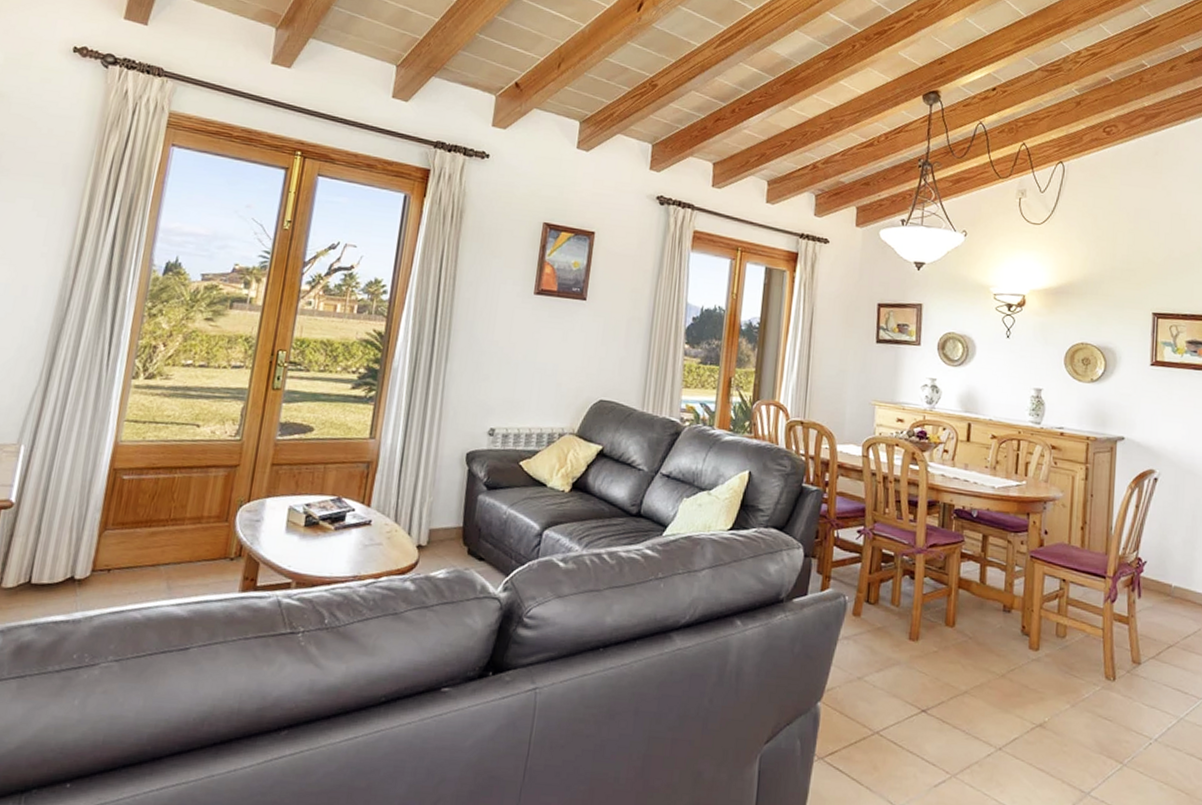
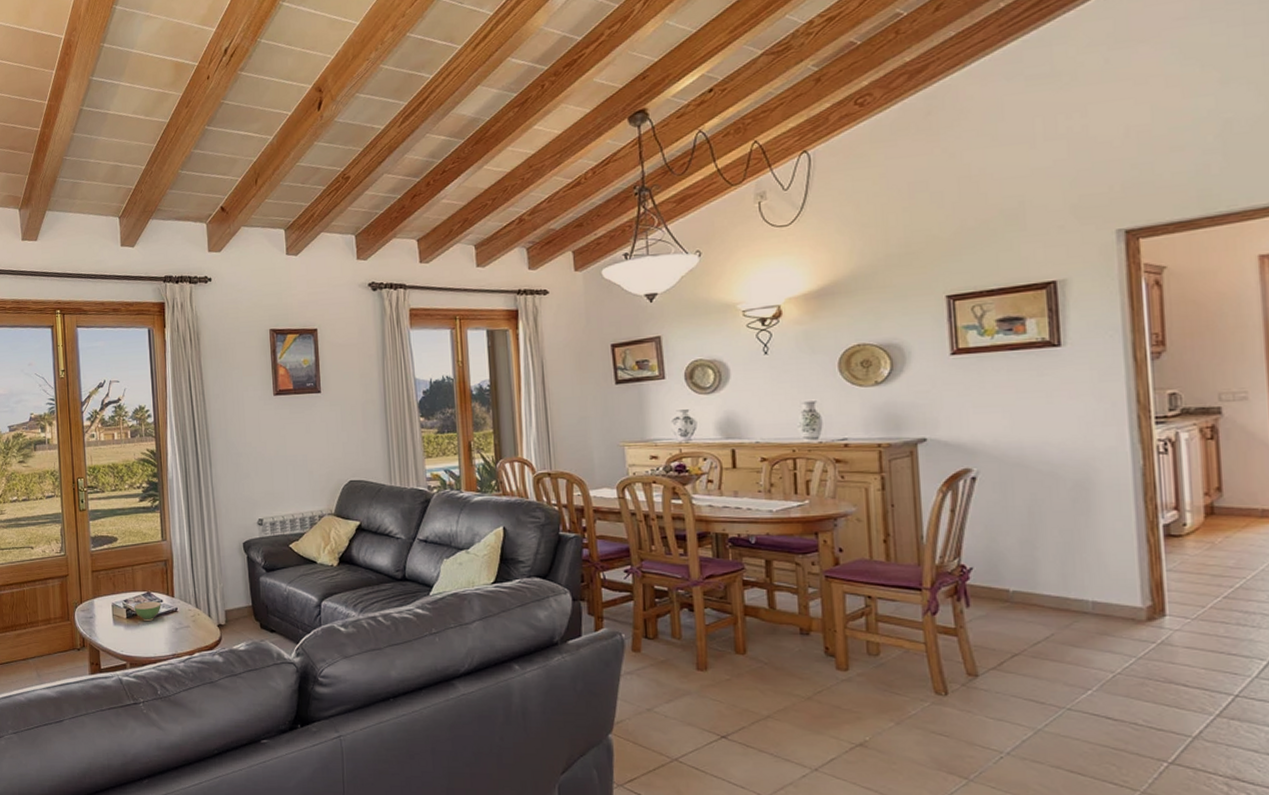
bowl: none [316,508,353,534] -> present [134,601,161,622]

